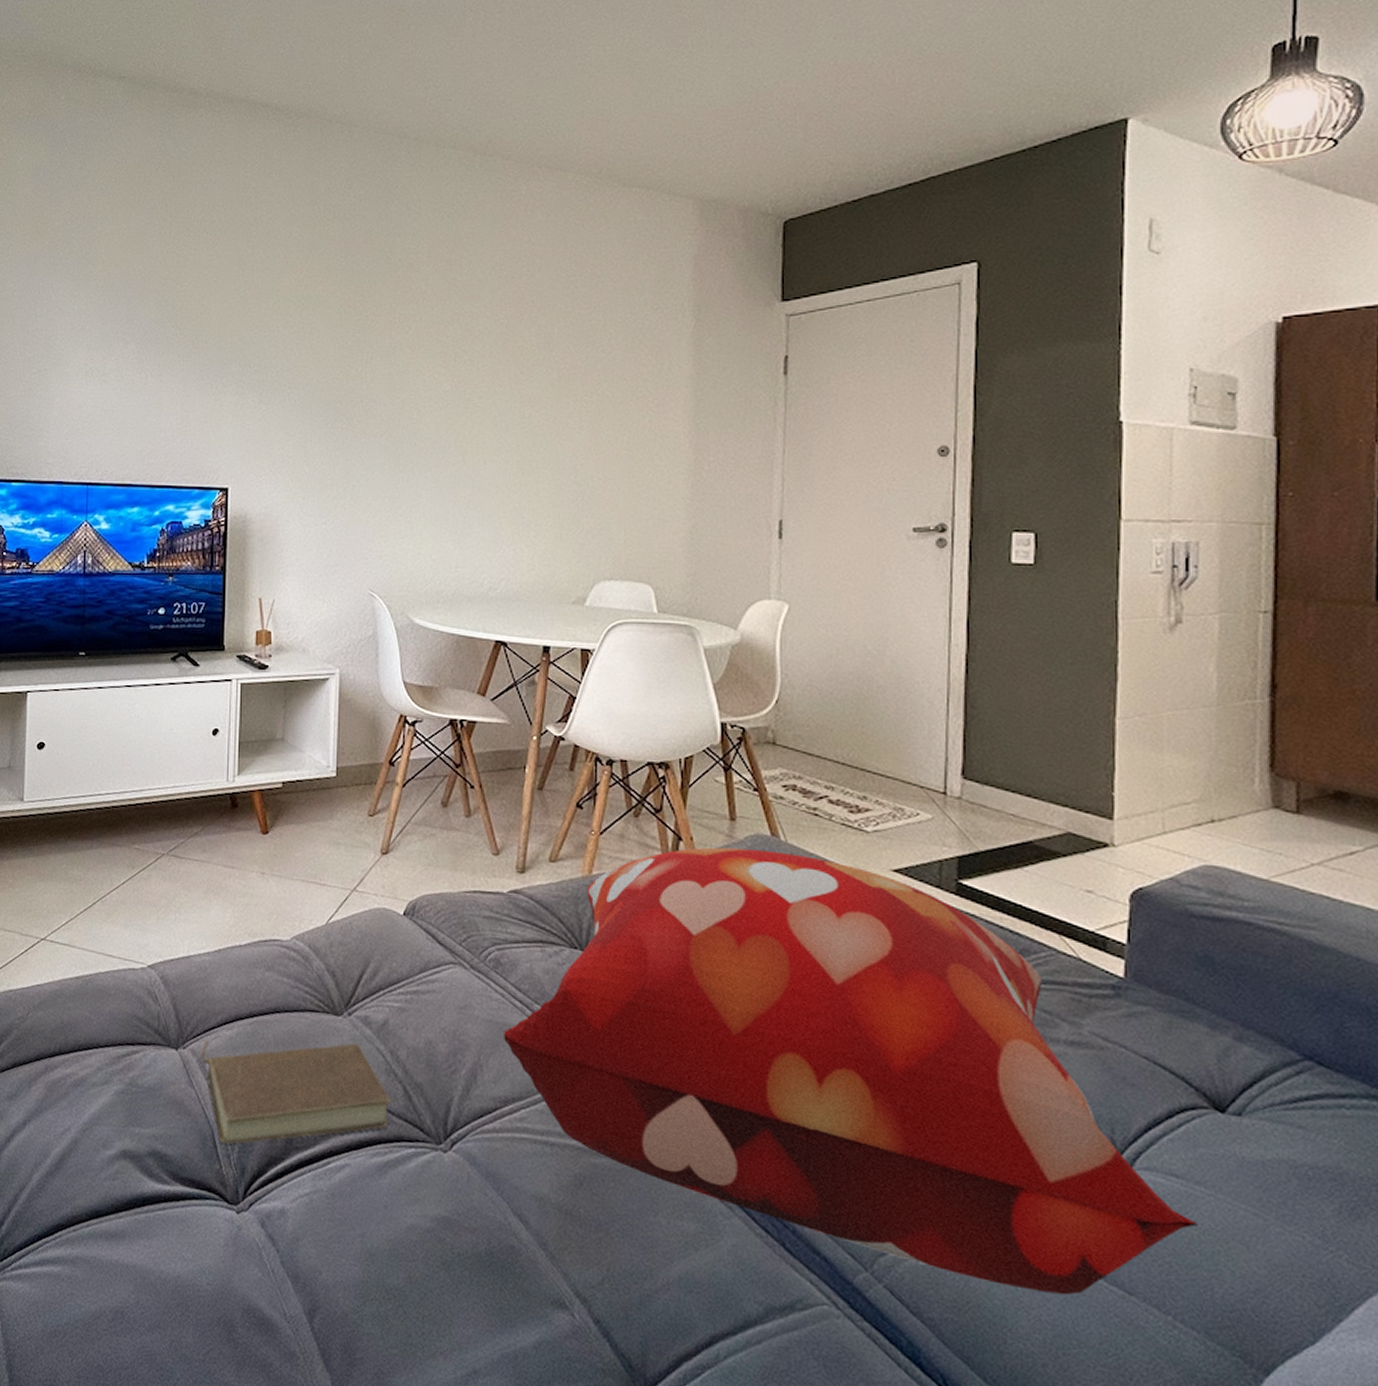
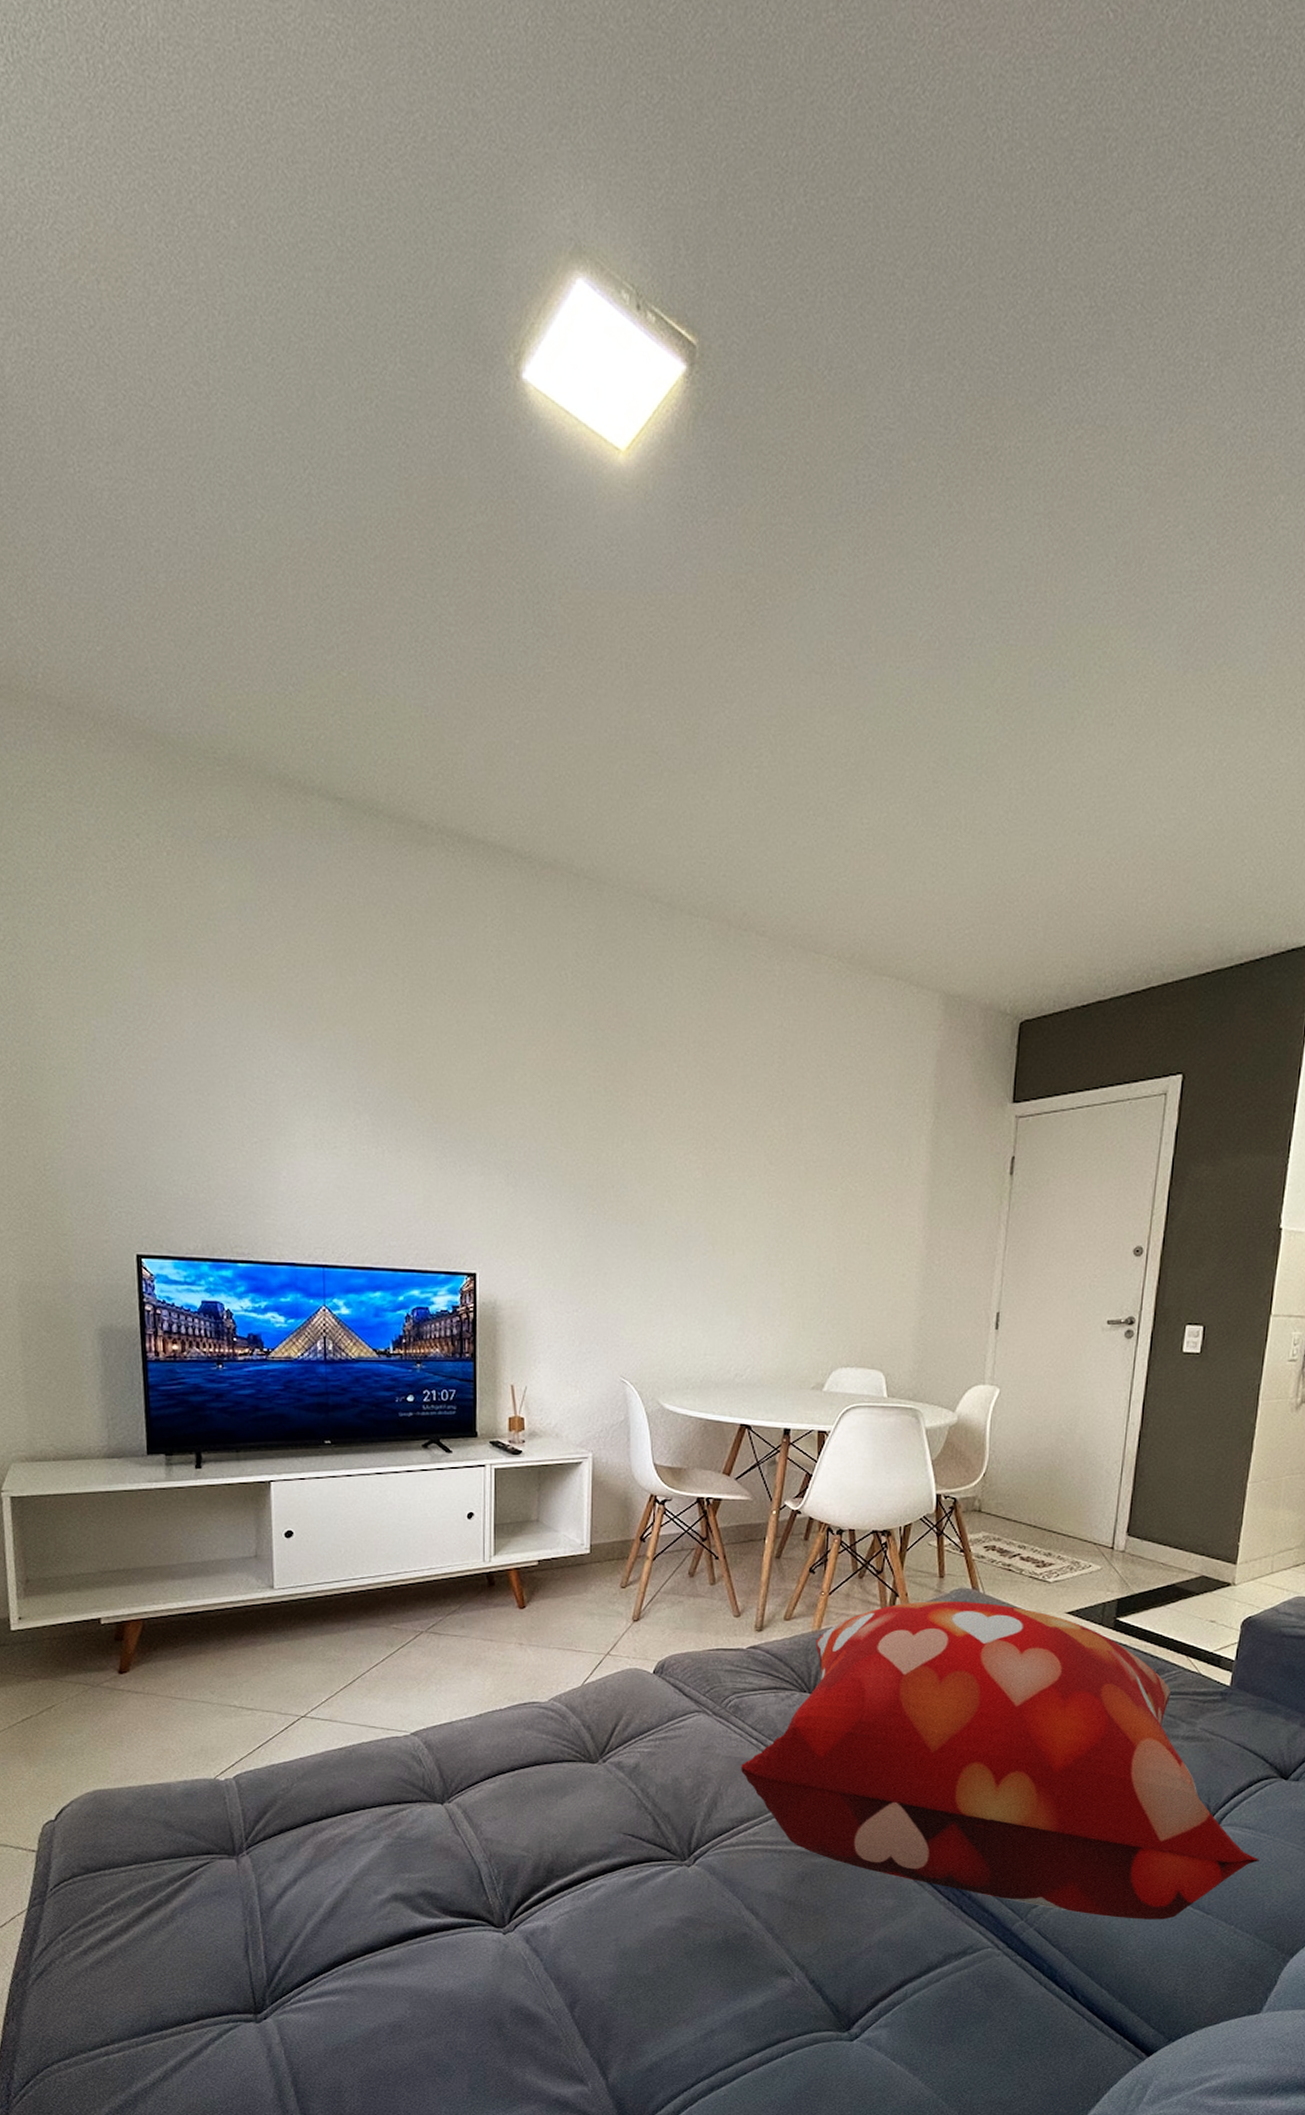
book: present [201,1040,391,1145] -> none [465,1785,642,1880]

